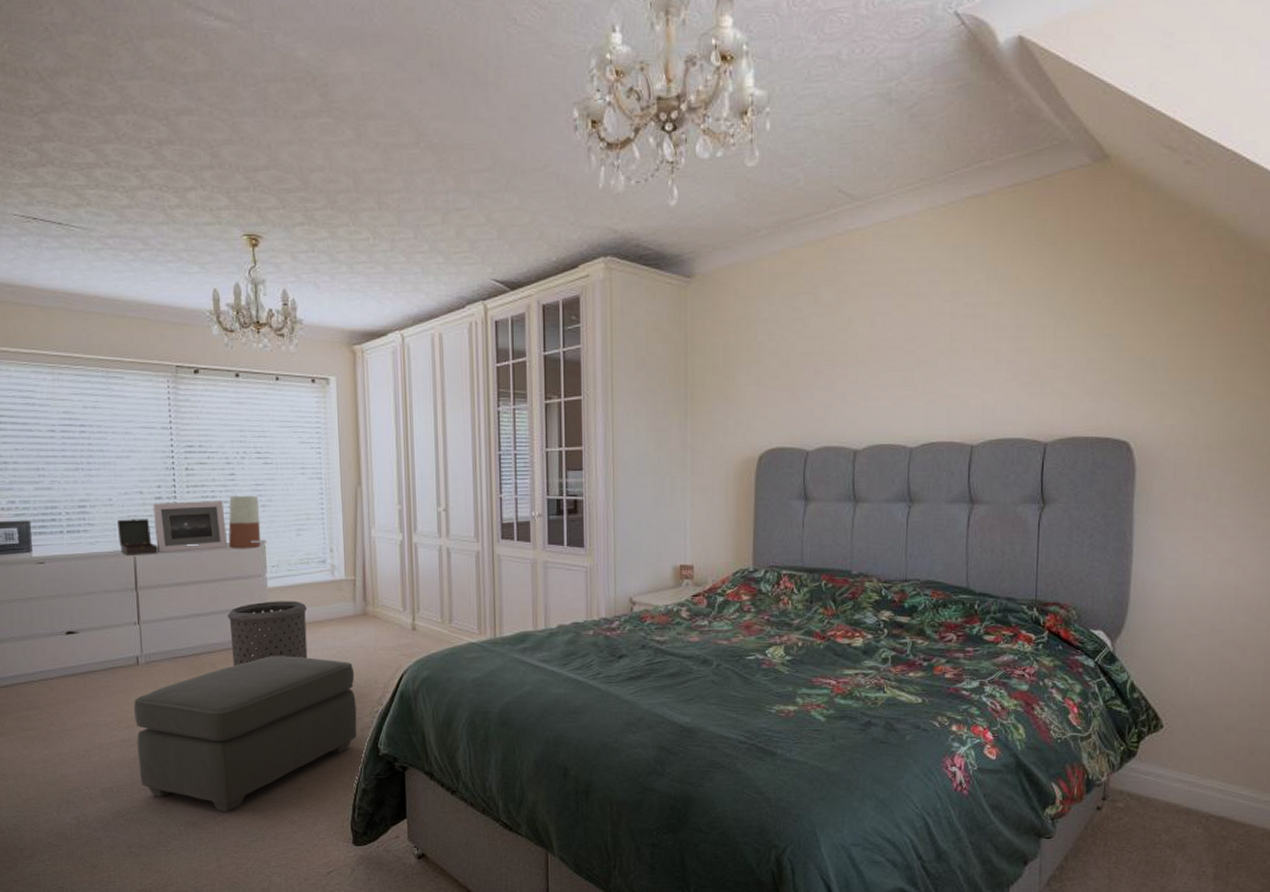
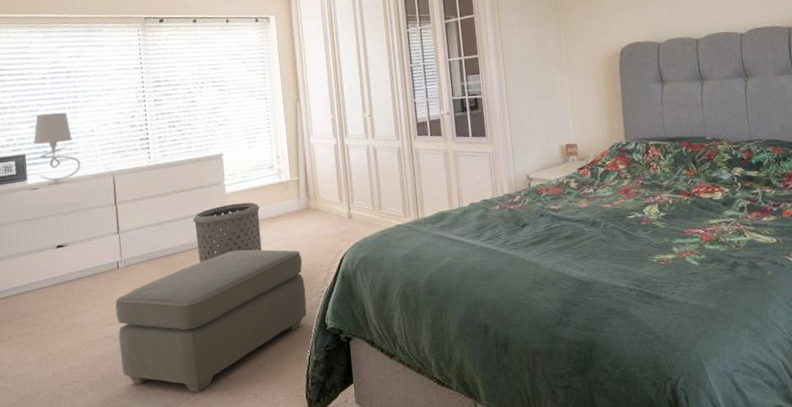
table lamp: none [40,474,96,560] -> present [34,112,81,185]
jewelry box: present [116,518,158,557] -> none [98,144,133,177]
picture frame: present [152,501,228,554] -> none [127,124,192,173]
vase: present [228,495,261,549] -> none [191,117,219,164]

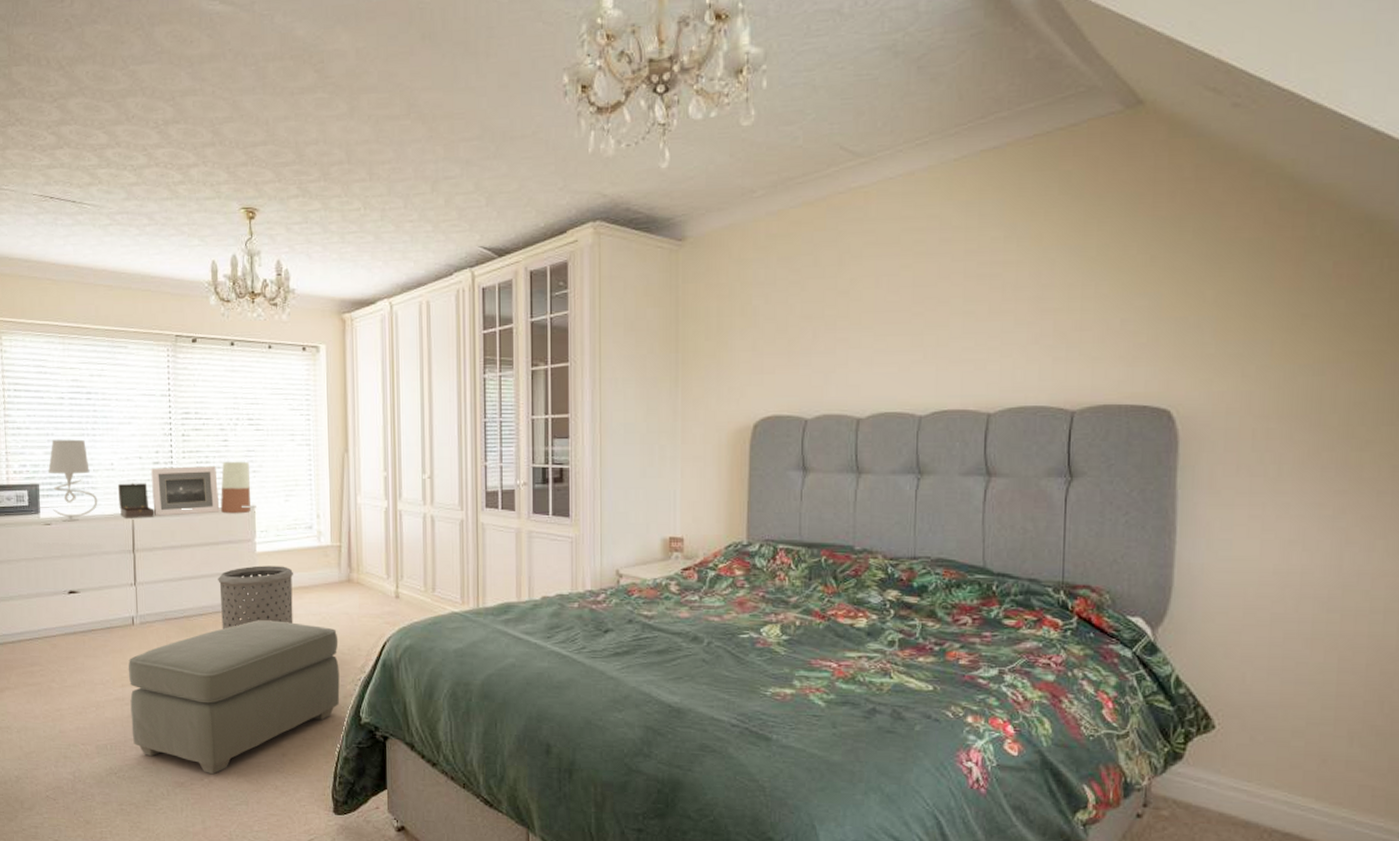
jewelry box: none [98,144,133,177] -> present [117,482,155,520]
picture frame: none [127,124,192,173] -> present [150,466,220,517]
vase: none [191,117,219,164] -> present [220,461,251,514]

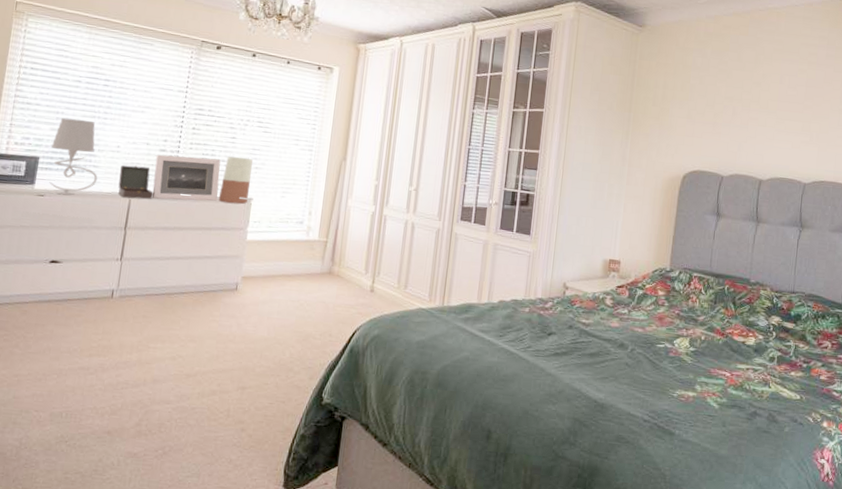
ottoman: present [128,620,340,775] -> none [91,302,312,447]
laundry basket: present [218,565,293,629] -> none [201,252,279,309]

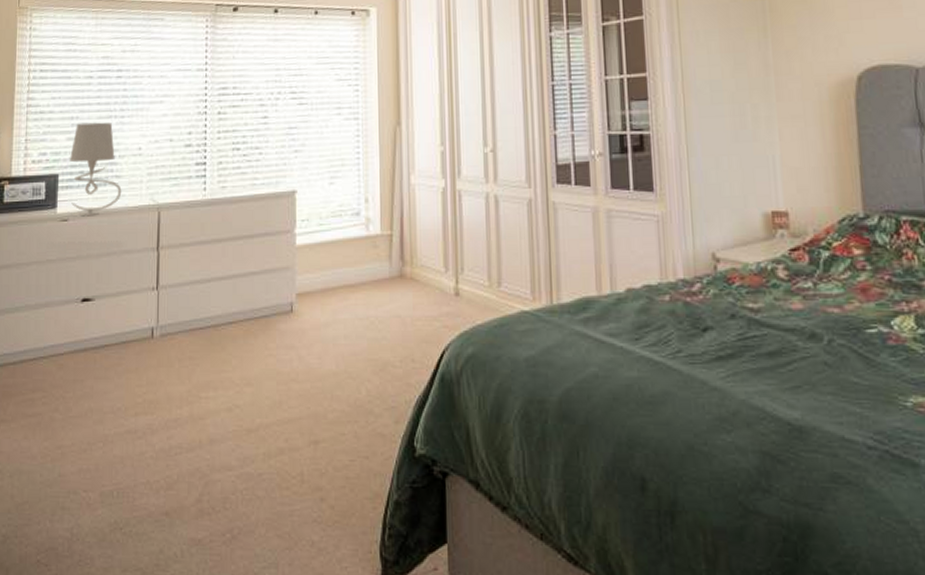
jewelry box: present [118,165,153,200] -> none [144,168,184,212]
picture frame: present [152,154,221,201] -> none [181,147,257,208]
vase: present [218,156,254,205] -> none [257,140,292,201]

